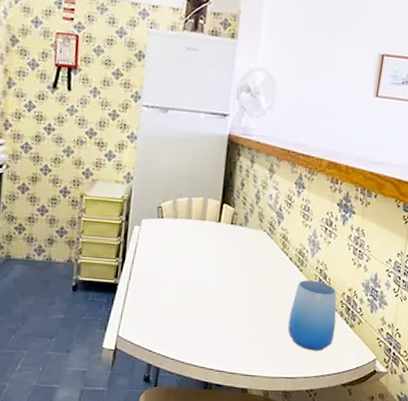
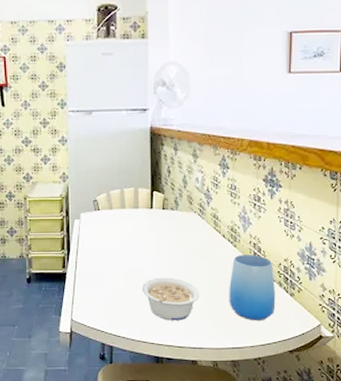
legume: none [198,297,260,345] -> present [142,277,200,321]

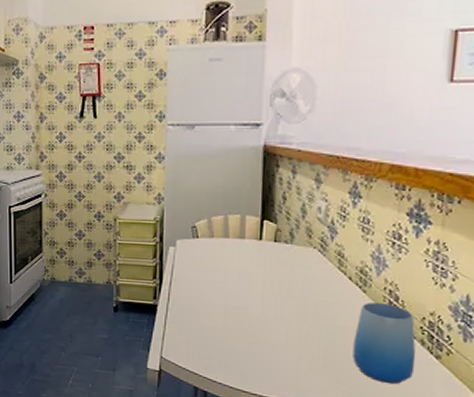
legume: present [142,277,200,321] -> none [244,319,316,372]

